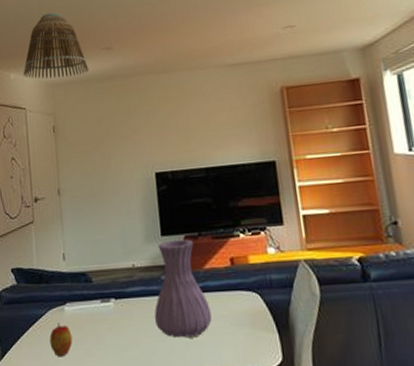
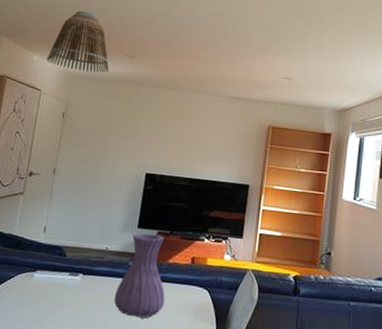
apple: present [49,323,73,356] -> none [12,287,36,316]

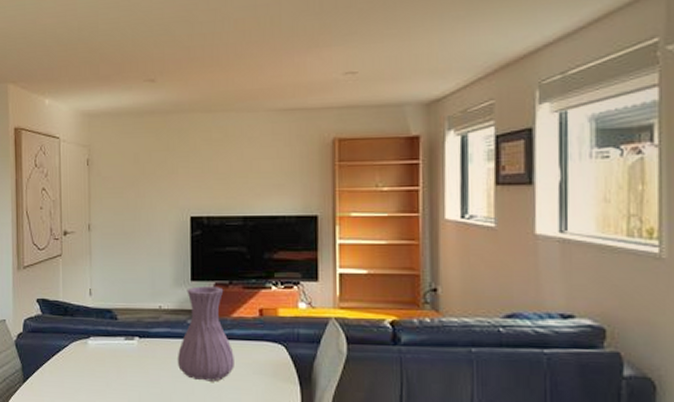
lamp shade: present [46,10,109,73] -> none [58,35,129,108]

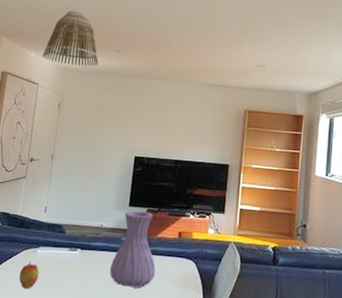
lamp shade: none [58,35,129,108] -> present [42,10,98,67]
apple: none [71,355,94,386] -> present [19,262,39,288]

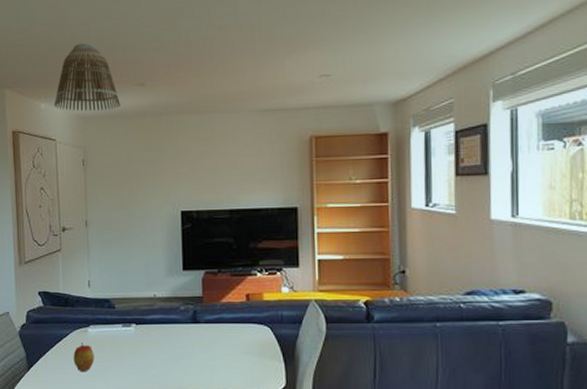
vase: present [109,211,156,288] -> none [171,275,224,362]

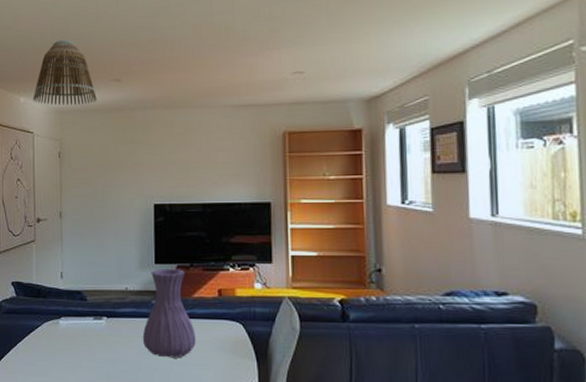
apple: present [73,343,94,371] -> none [44,335,65,364]
vase: none [171,275,224,362] -> present [142,269,196,358]

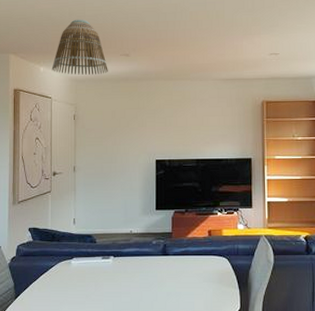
vase: present [142,269,196,358] -> none [144,214,189,290]

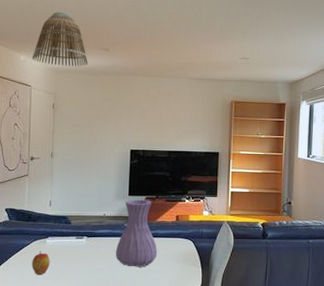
apple: none [57,273,76,299] -> present [32,251,50,274]
vase: none [144,214,189,290] -> present [115,199,157,267]

